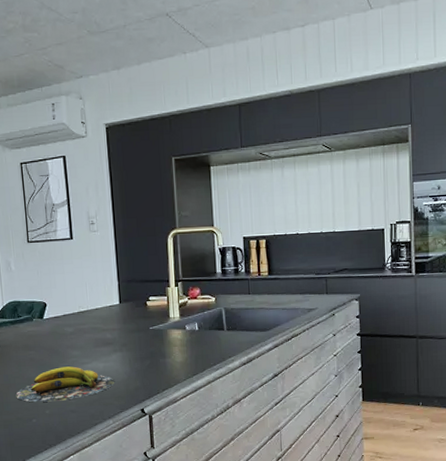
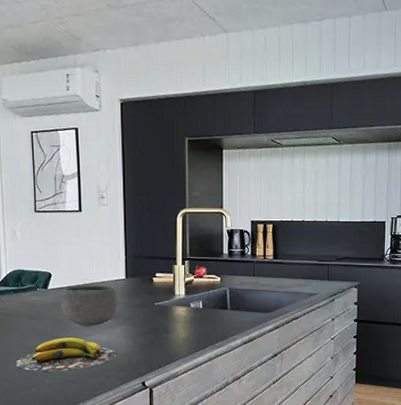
bowl: none [57,312,113,355] -> present [61,285,118,326]

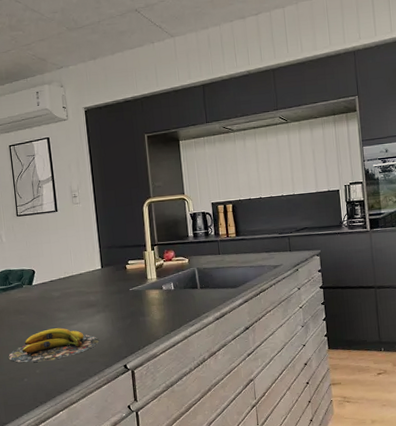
bowl: present [61,285,118,326] -> none [45,276,96,317]

